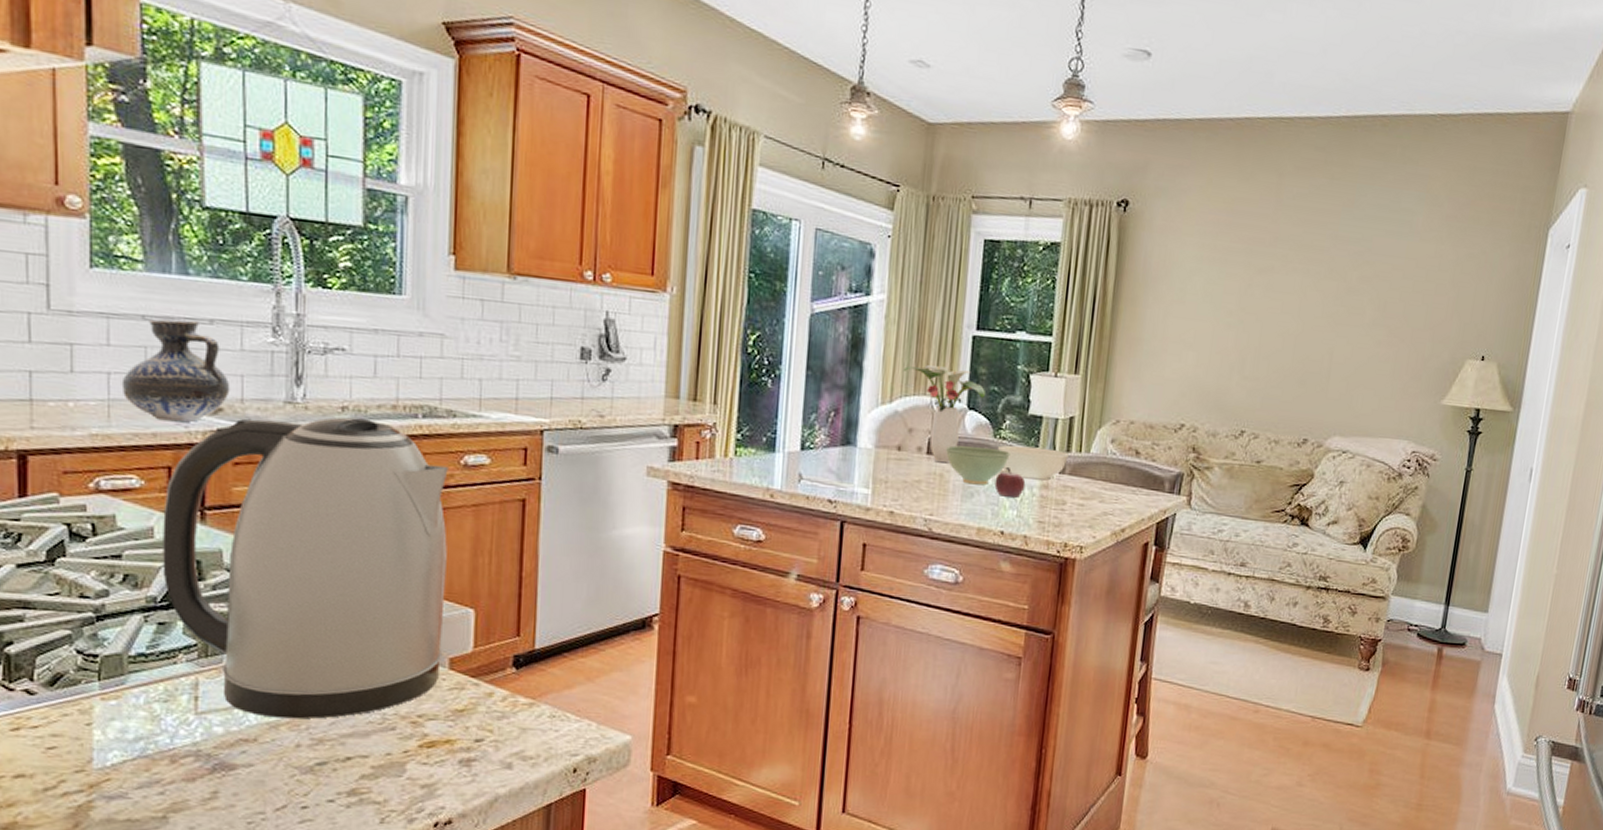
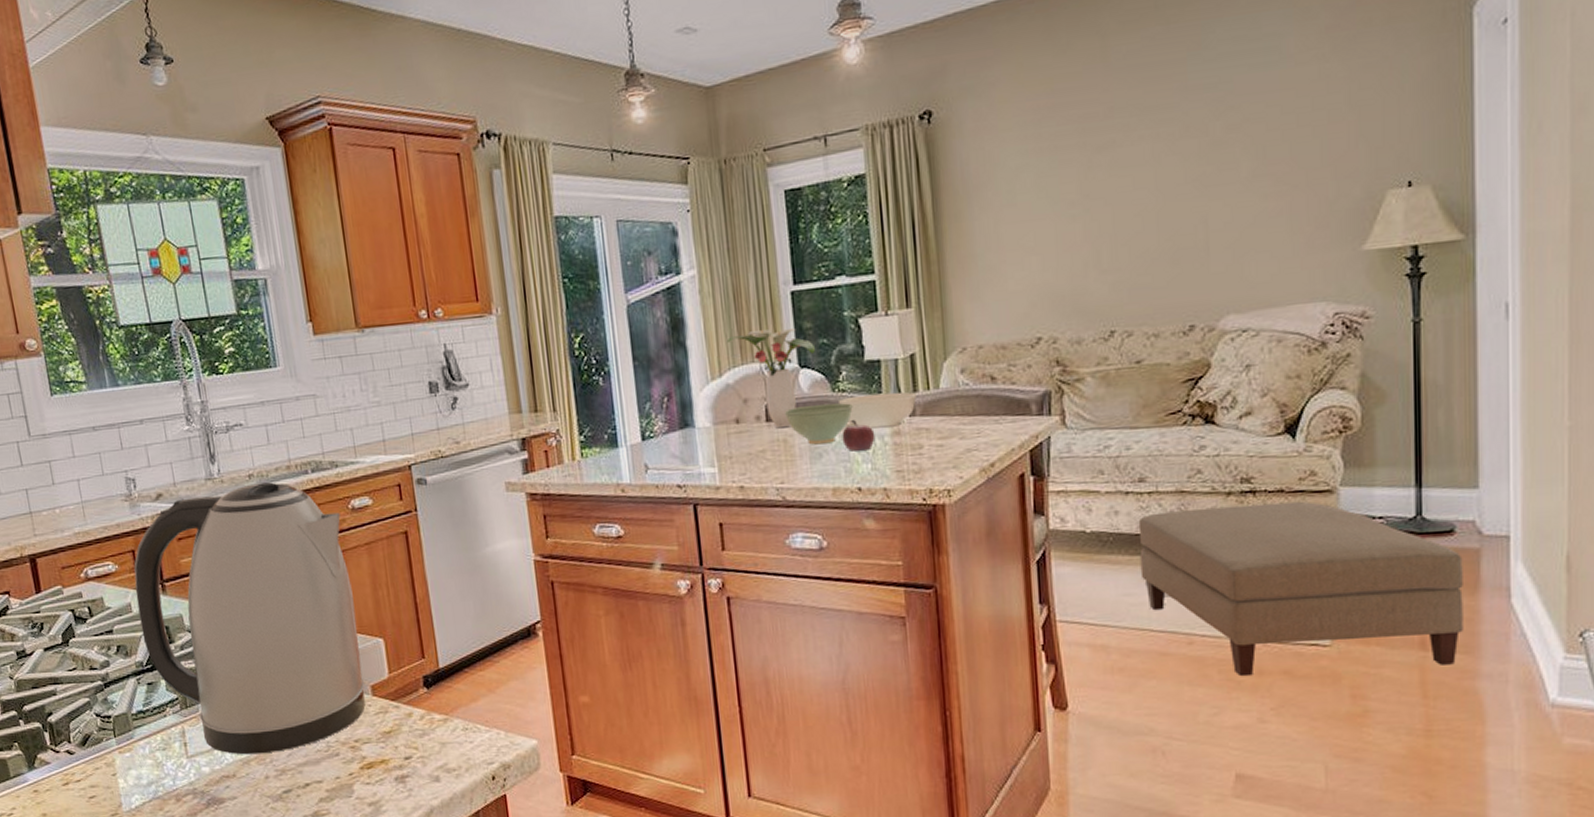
ceramic jug: present [121,319,230,422] -> none [88,423,165,513]
ottoman: none [1227,595,1468,753] -> present [1138,501,1463,675]

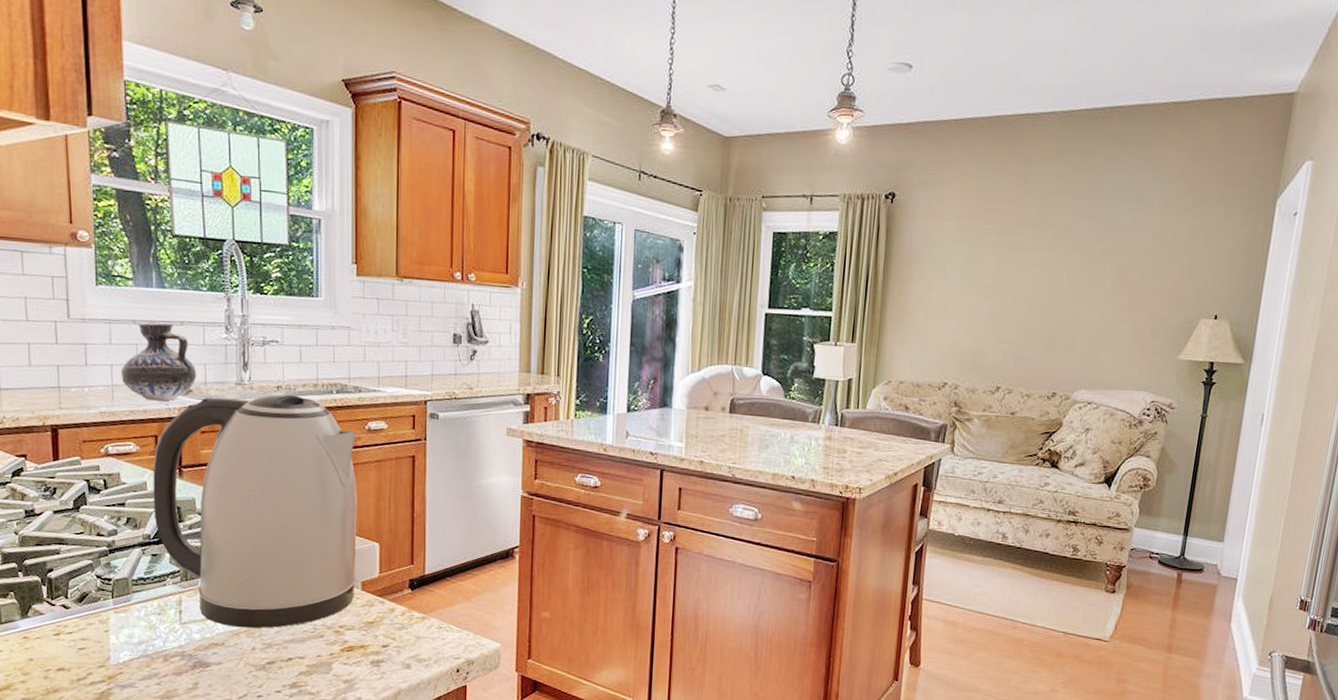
ceramic jug: none [88,423,165,513] -> present [120,322,197,401]
flower arrangement: present [726,329,815,429] -> none [708,338,777,420]
bowl: present [783,403,853,445] -> none [744,405,799,438]
bowl: present [839,391,917,430] -> none [788,404,848,433]
fruit: present [842,420,876,452] -> none [786,423,812,448]
ottoman: present [1138,501,1463,675] -> none [988,528,1205,665]

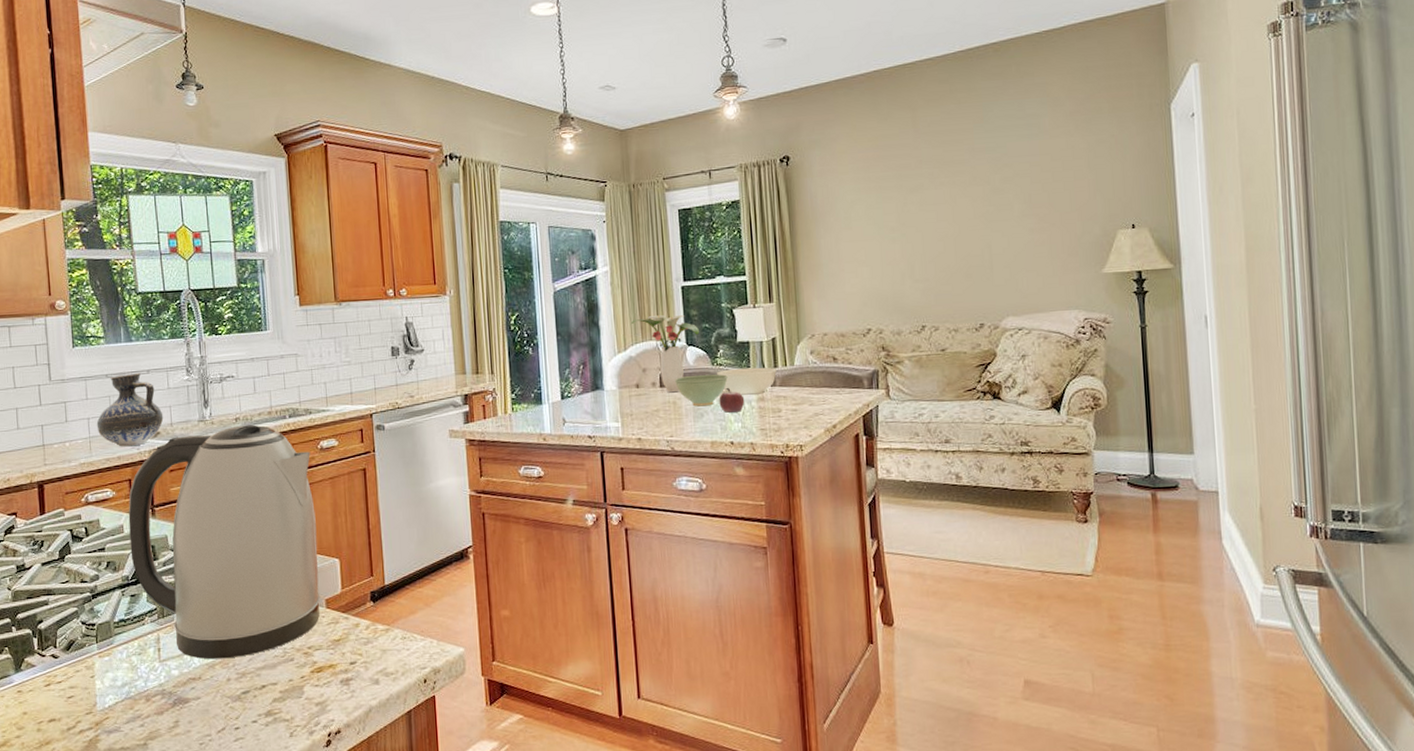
flower arrangement: none [708,338,777,420] -> present [630,314,699,393]
bowl: none [744,405,799,438] -> present [674,374,728,407]
fruit: none [786,423,812,448] -> present [719,388,745,413]
bowl: none [788,404,848,433] -> present [717,367,777,396]

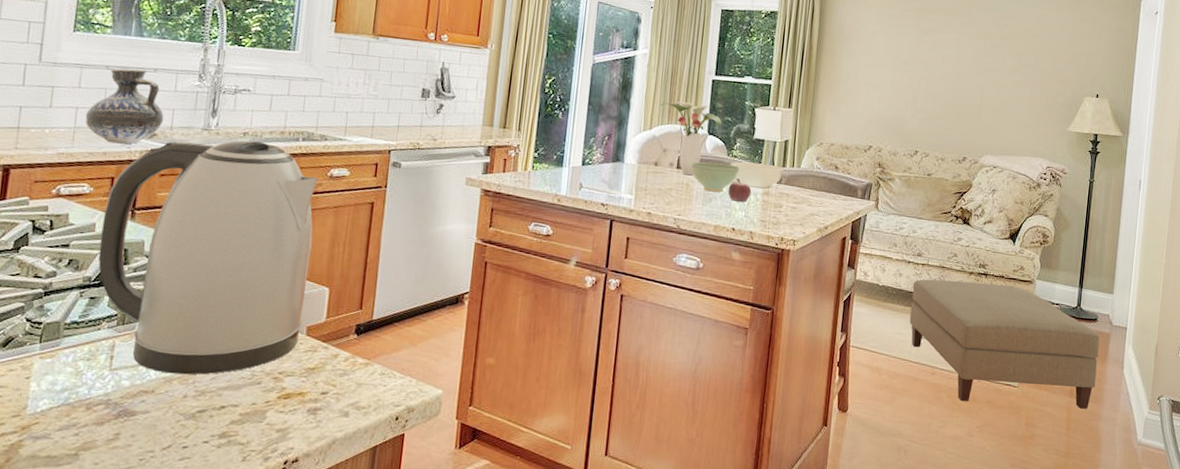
ottoman: none [945,461,1189,599] -> present [909,279,1100,409]

